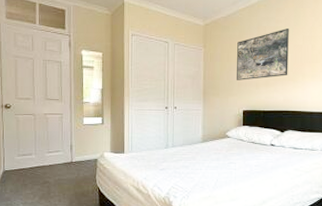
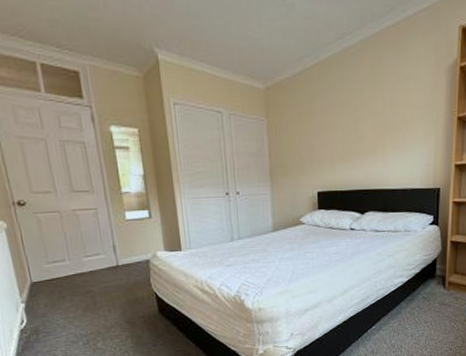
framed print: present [237,29,289,80] -> none [306,91,367,157]

